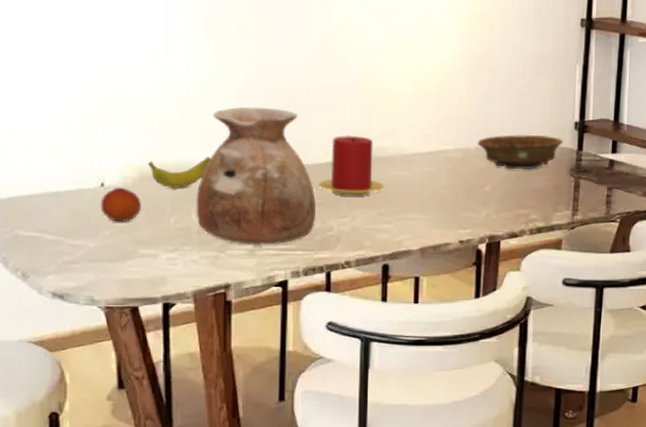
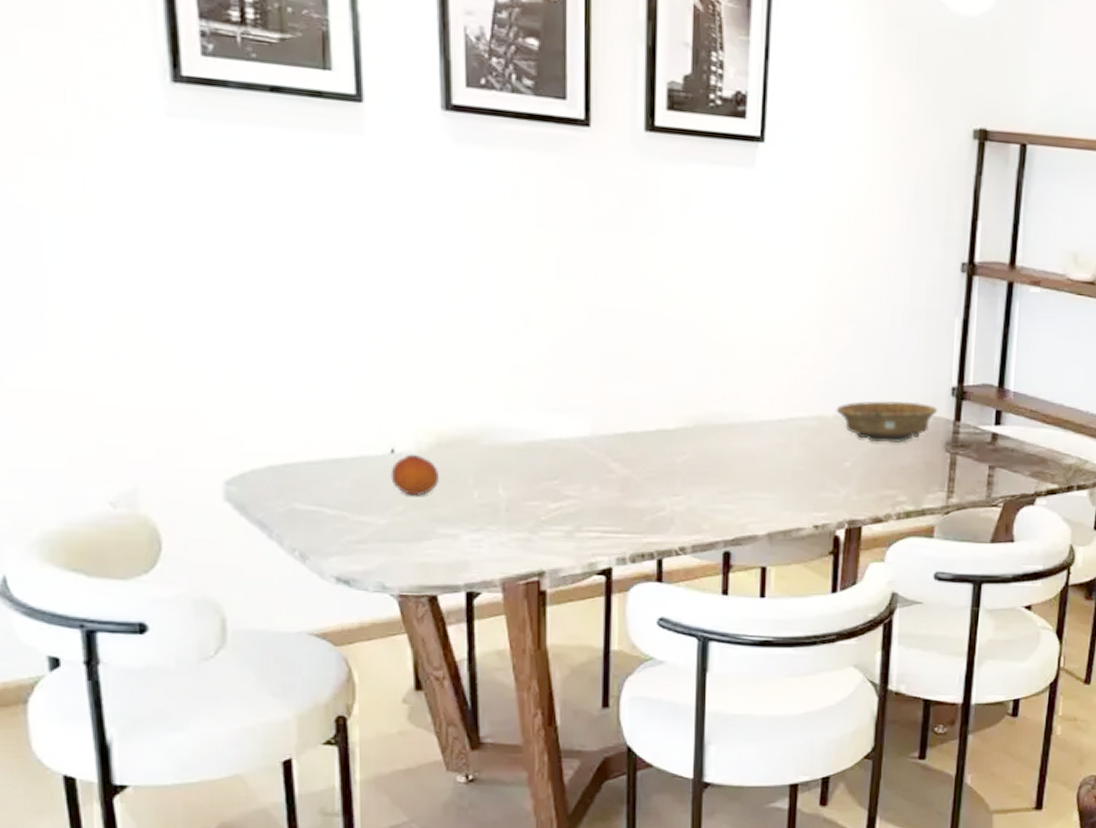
banana: present [147,157,211,188] -> none [445,420,521,457]
vase: present [196,107,316,246] -> none [503,361,645,527]
candle: present [318,135,384,197] -> none [648,397,725,471]

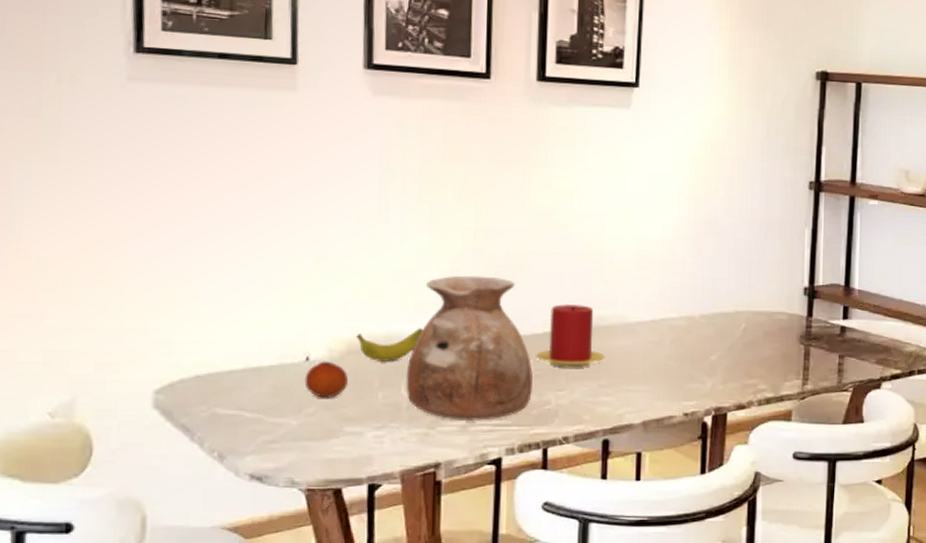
banana: none [445,420,521,457] -> present [355,328,424,362]
vase: none [503,361,645,527] -> present [405,275,533,422]
candle: none [648,397,725,471] -> present [536,303,605,368]
decorative bowl: present [836,400,938,443] -> none [702,300,792,338]

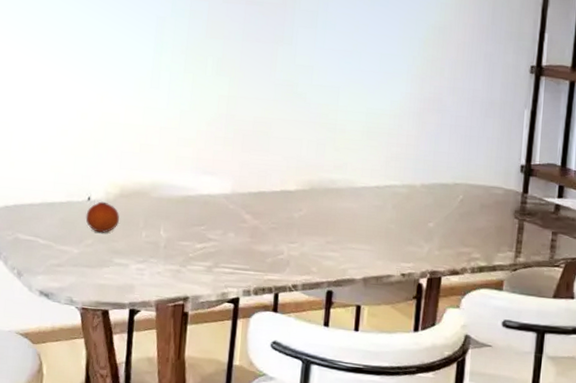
banana: present [355,328,424,362] -> none [127,179,182,206]
vase: present [405,275,533,422] -> none [164,136,270,264]
candle: present [536,303,605,368] -> none [273,166,333,224]

